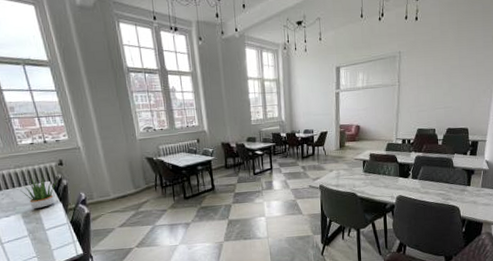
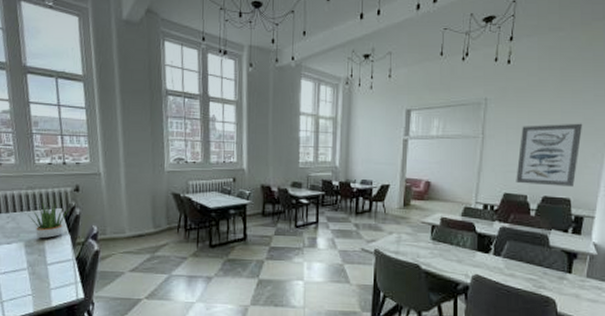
wall art: none [426,66,476,120] -> present [516,123,583,187]

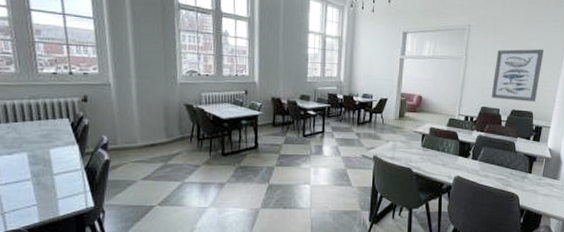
potted plant: present [23,203,72,239] -> none [25,113,79,149]

